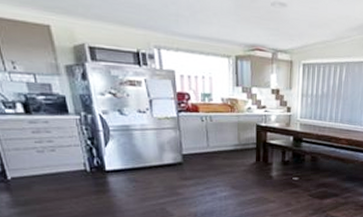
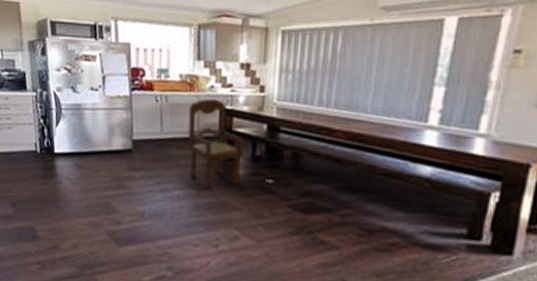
dining chair: none [231,117,276,190] -> present [187,98,244,190]

